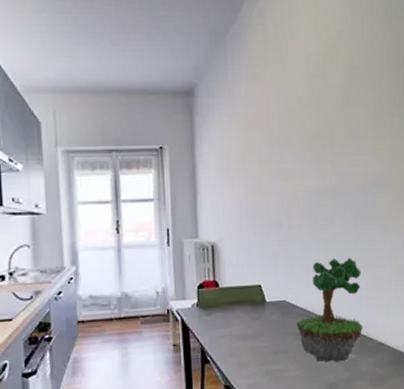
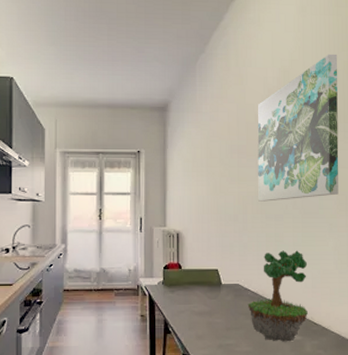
wall art: none [301,23,394,203] -> present [257,53,339,202]

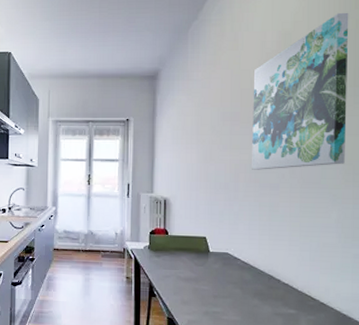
plant: present [247,250,309,342] -> none [236,221,306,315]

